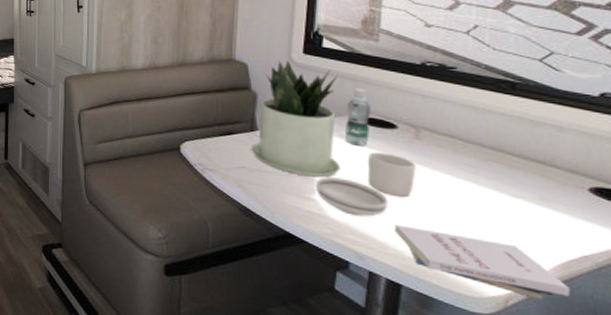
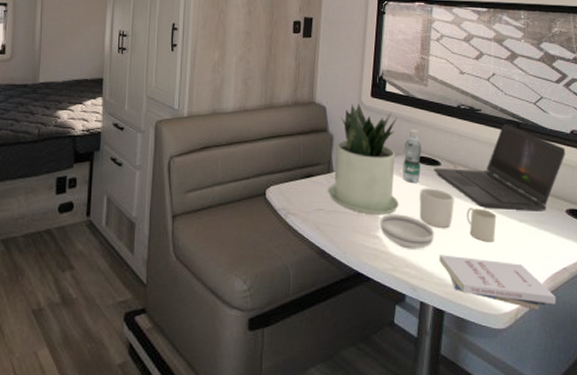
laptop computer: none [387,83,591,188] -> present [433,123,566,211]
cup: none [433,177,478,217] -> present [466,208,497,242]

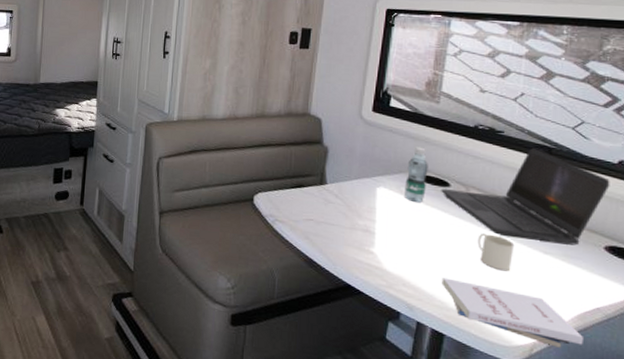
planter: present [328,103,399,215] -> none [319,117,402,232]
bowl: present [380,214,435,249] -> none [375,231,439,270]
mug: present [419,188,454,228] -> none [421,208,464,251]

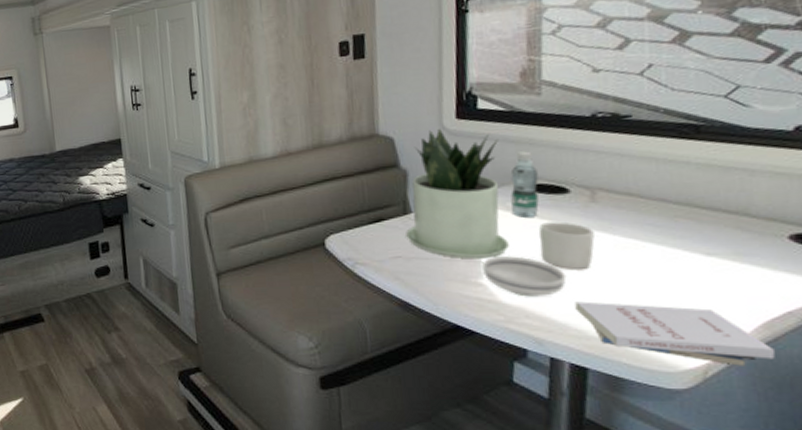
planter: none [319,117,402,232] -> present [406,128,509,260]
bowl: none [375,231,439,270] -> present [482,256,567,297]
mug: none [421,208,464,251] -> present [538,221,595,269]
laptop computer: present [441,147,610,246] -> none [558,128,787,241]
cup: present [477,233,515,272] -> none [615,241,666,284]

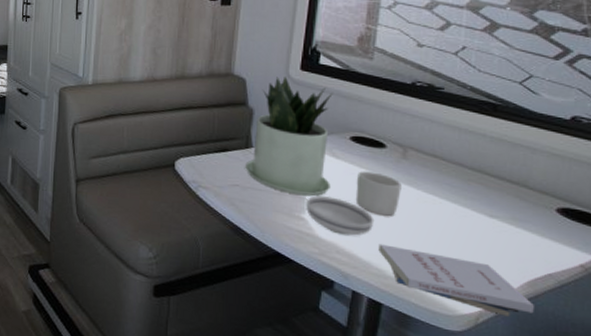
bottle: present [510,151,539,218] -> none [336,106,362,165]

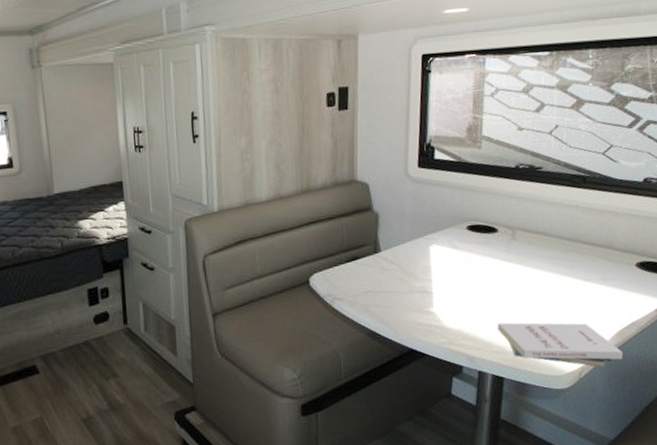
planter: present [245,76,333,197] -> none [375,175,453,291]
bowl: present [306,195,375,236] -> none [433,287,493,321]
mug: present [355,171,402,216] -> none [474,256,513,297]

